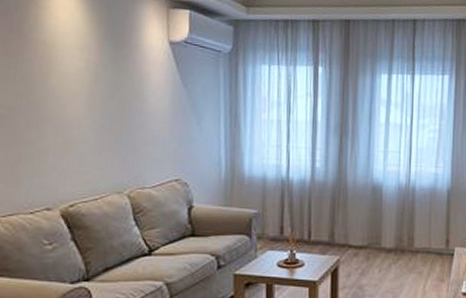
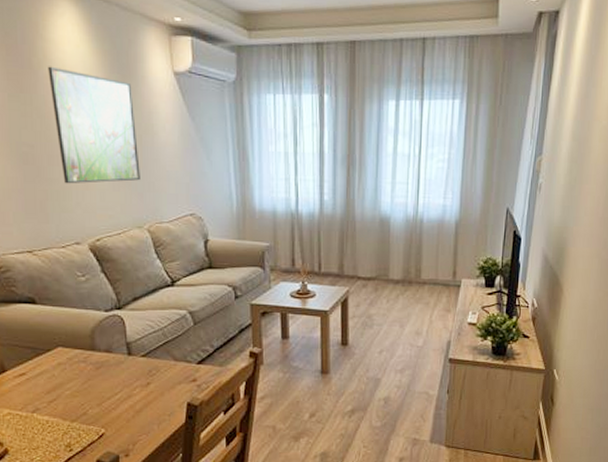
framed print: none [38,32,126,148] -> present [48,66,140,184]

